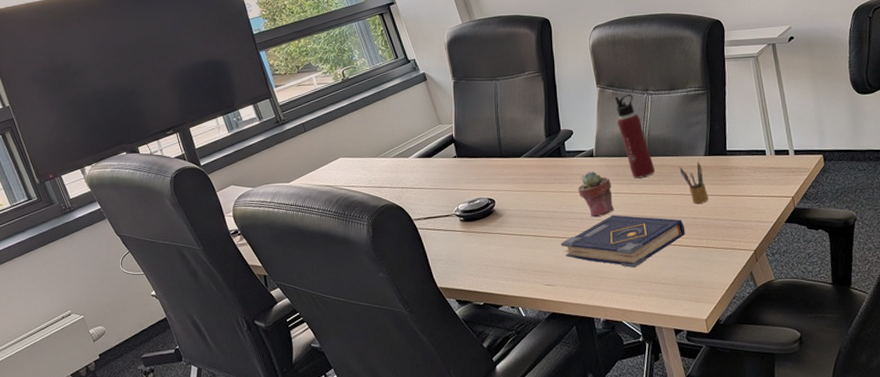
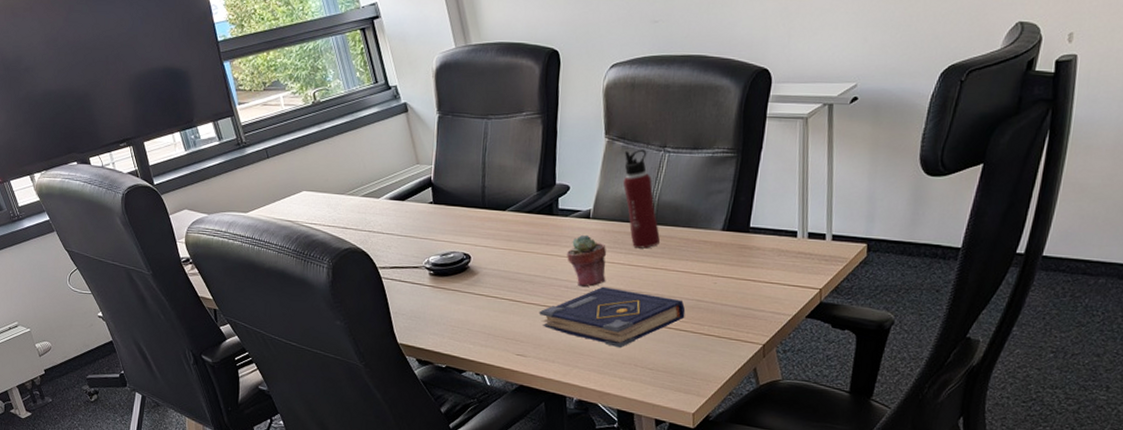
pencil box: present [679,161,709,204] -> none [689,236,719,285]

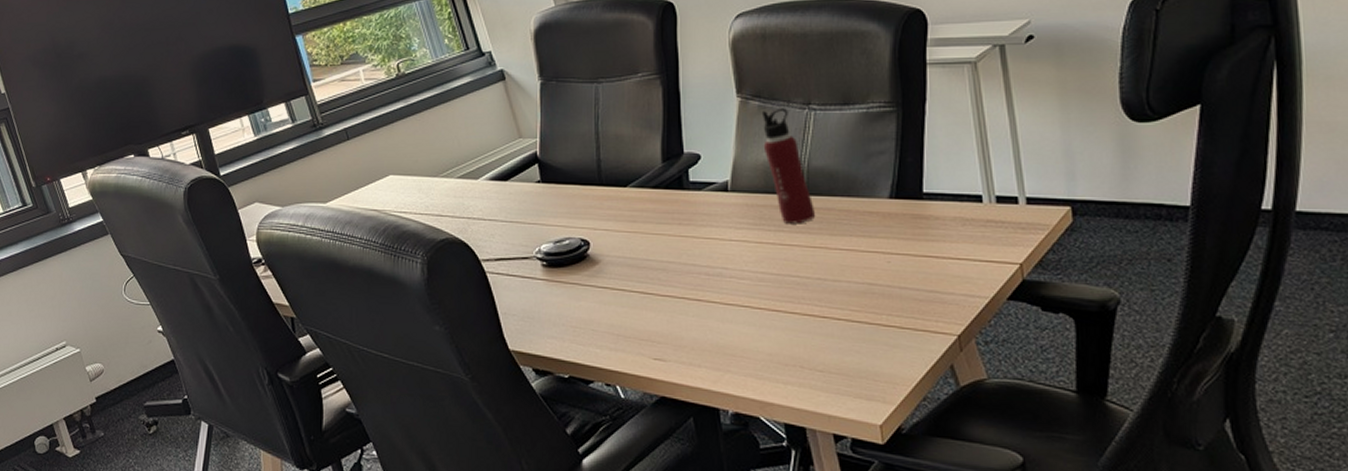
book: present [539,286,686,348] -> none [676,271,856,347]
potted succulent: present [566,234,607,287] -> none [703,210,755,273]

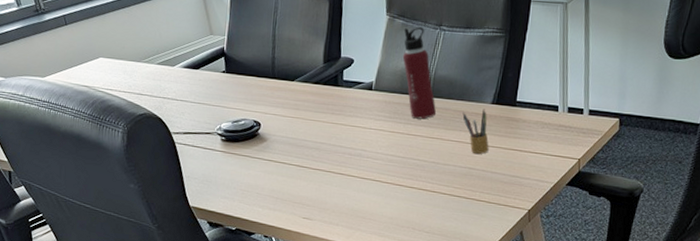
pencil box: none [851,205,893,264] -> present [462,109,489,154]

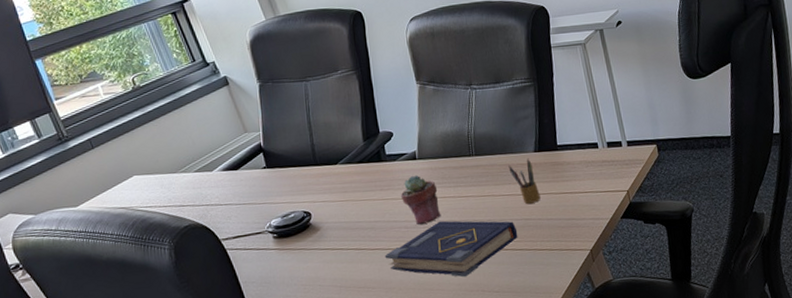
book: none [324,154,459,213] -> present [384,221,518,277]
potted succulent: none [350,105,388,154] -> present [400,175,441,224]
water bottle: present [402,27,436,119] -> none [437,89,482,180]

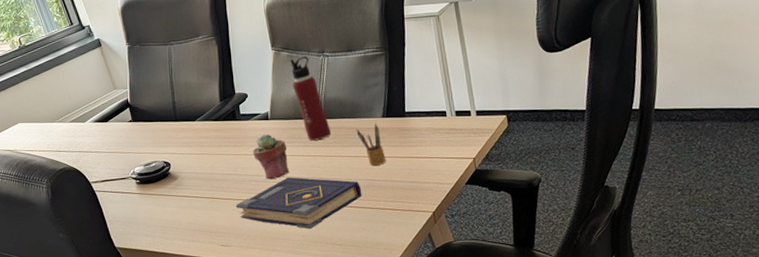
water bottle: none [437,89,482,180] -> present [290,56,331,141]

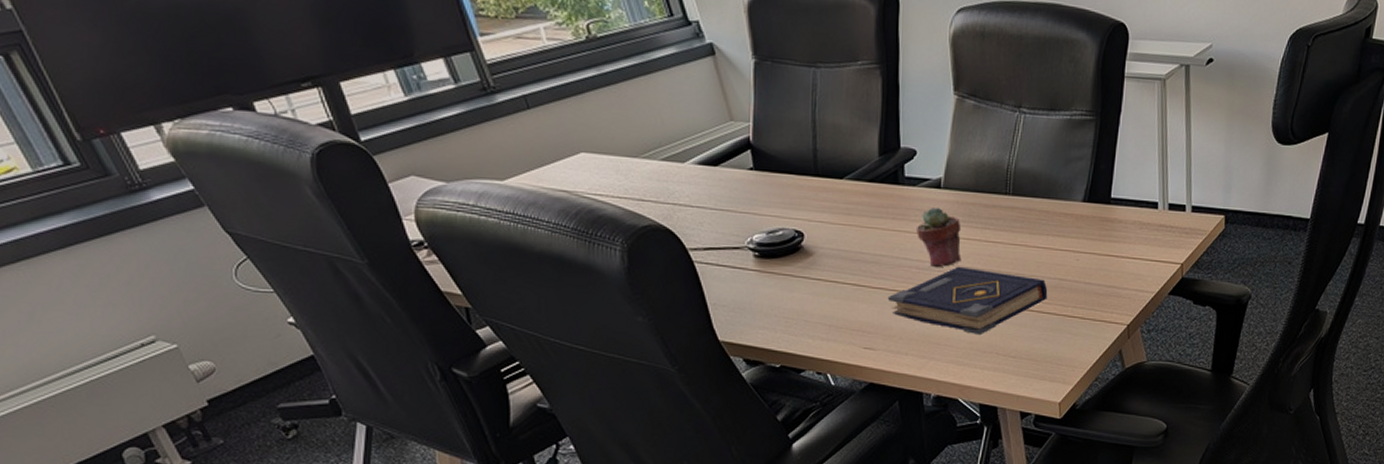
water bottle: present [290,56,331,141] -> none [975,109,1018,223]
pencil box: present [356,123,386,165] -> none [1049,208,1081,262]

